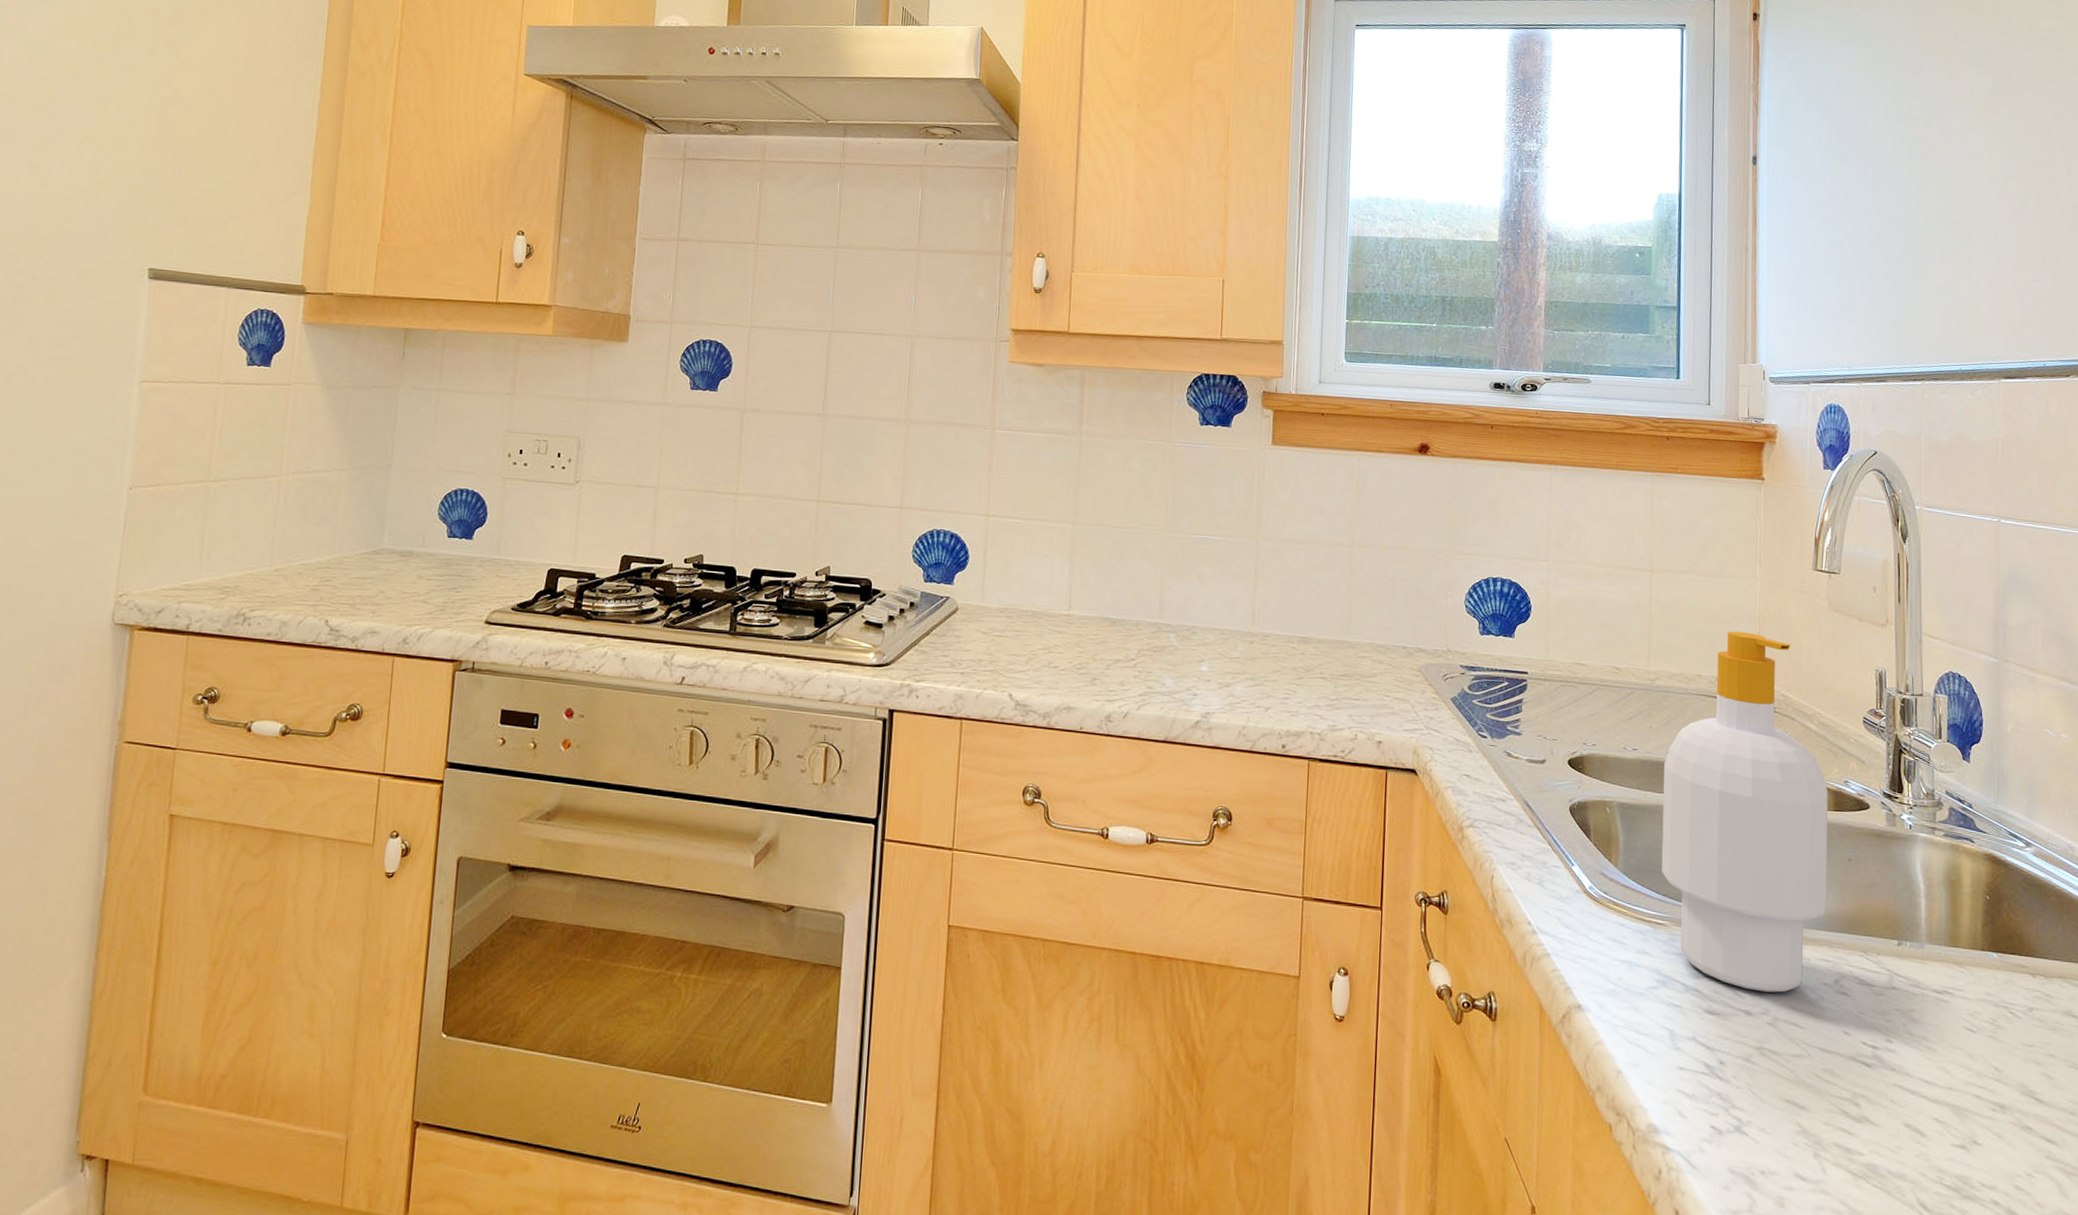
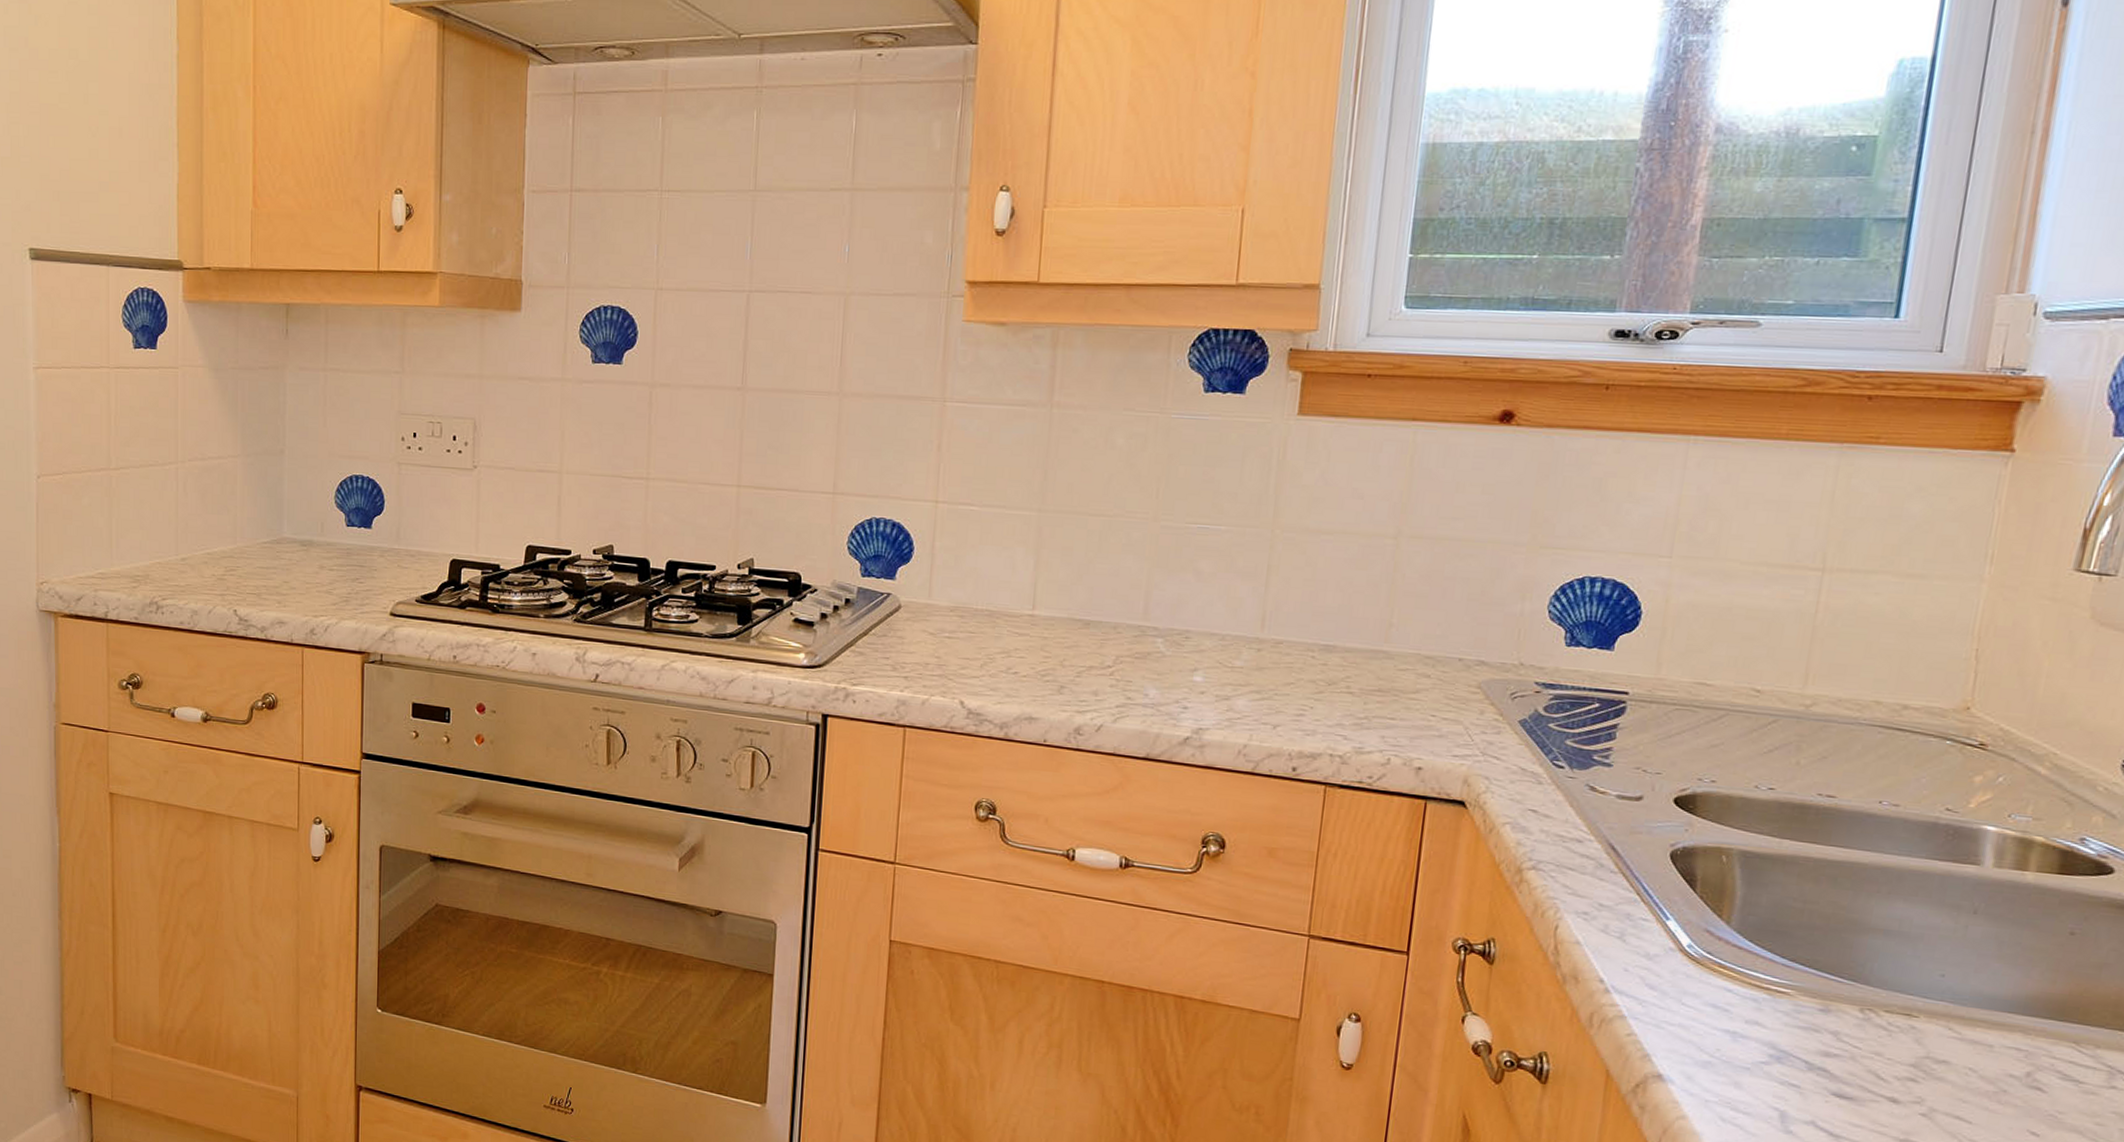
soap bottle: present [1661,631,1828,993] -> none [1791,647,2053,1081]

